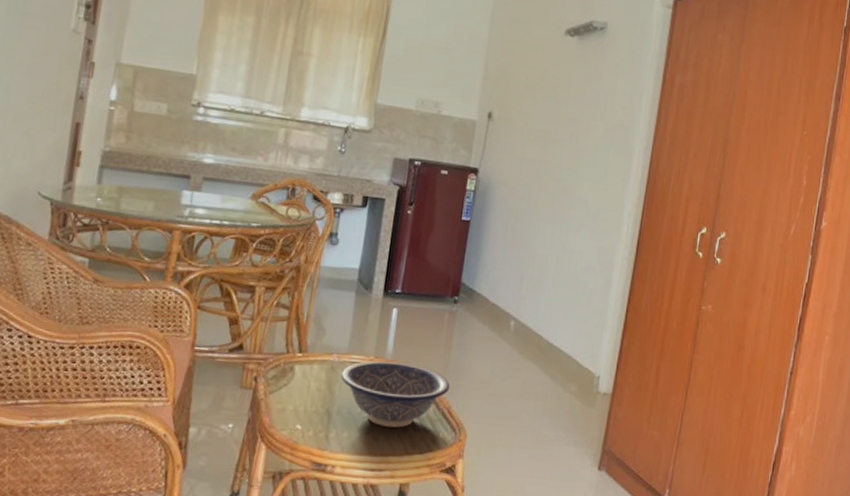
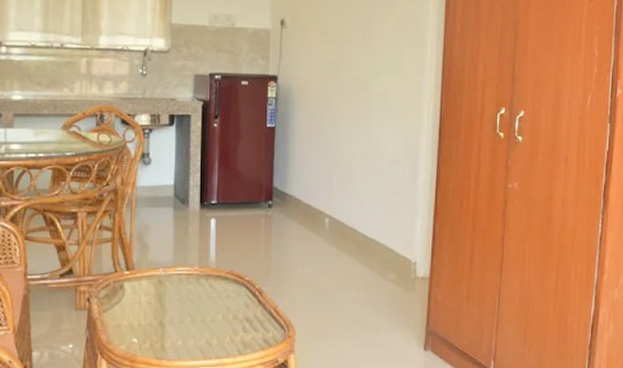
decorative bowl: present [341,361,450,428] -> none [169,269,274,331]

